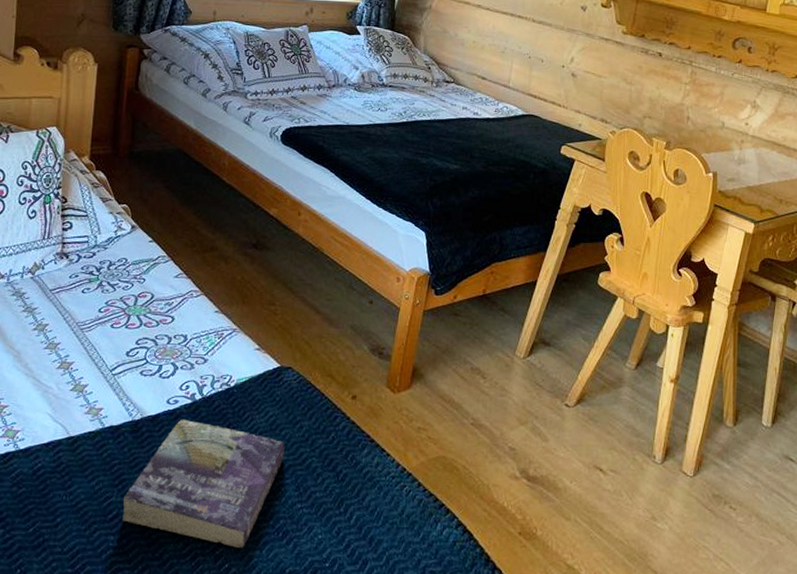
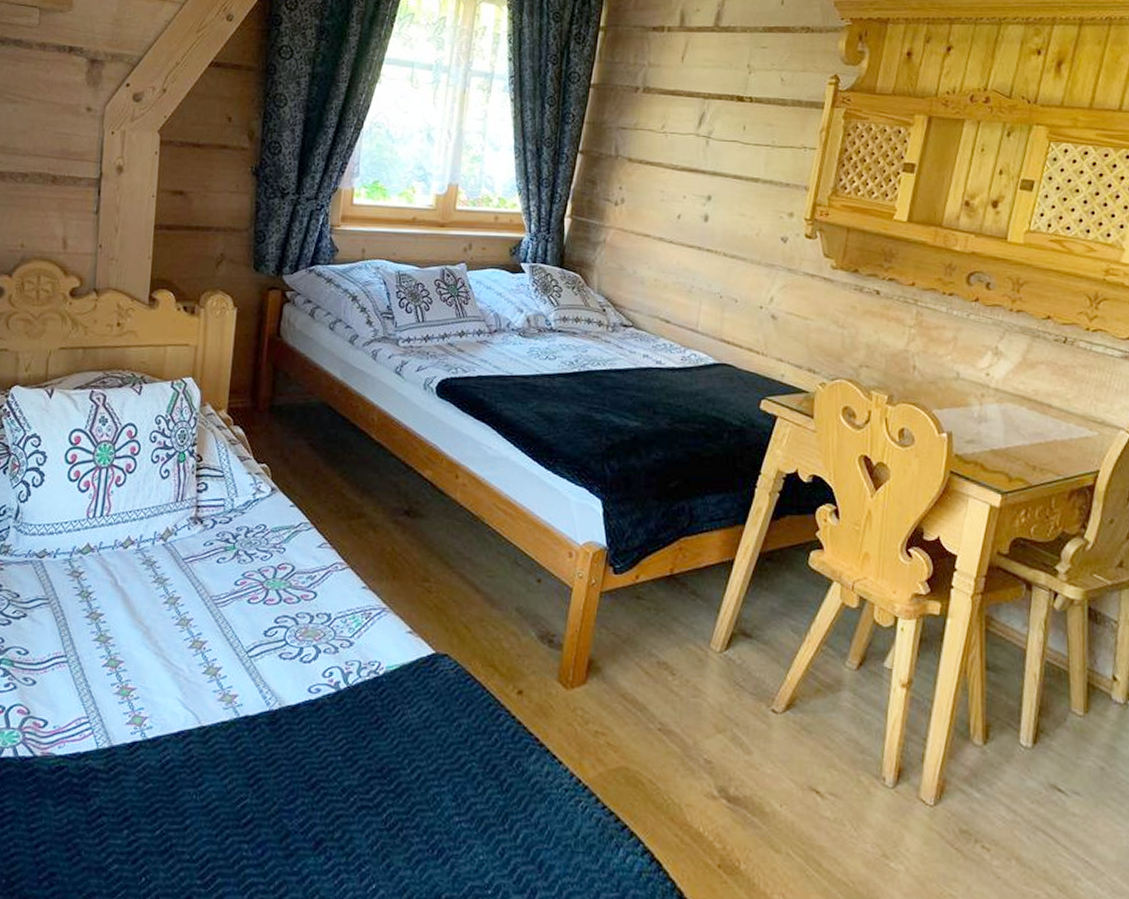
book: present [121,419,285,549] -> none [256,710,441,867]

